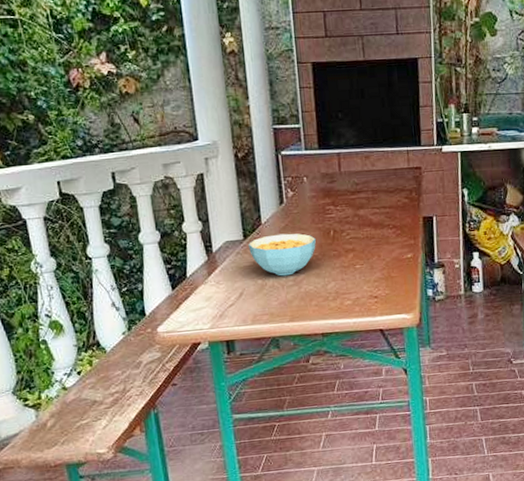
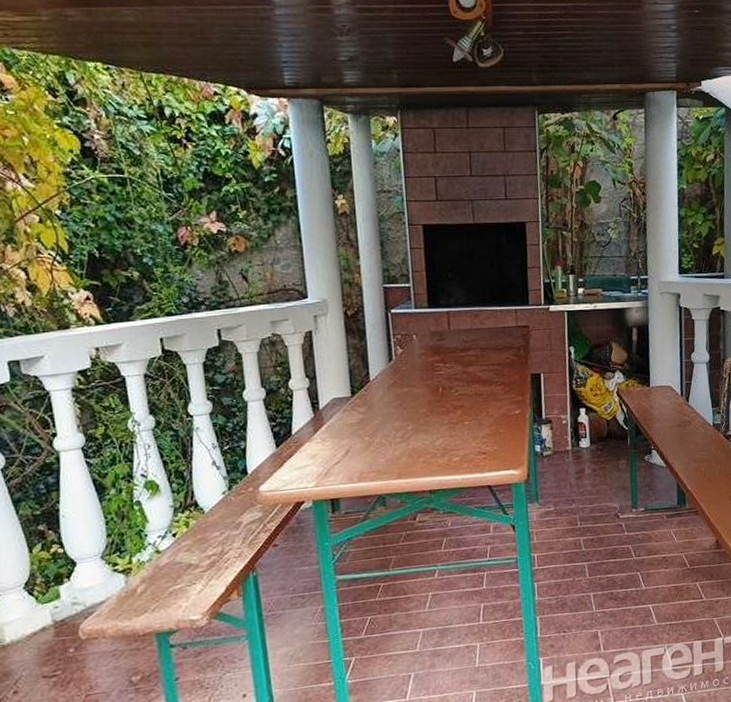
cereal bowl: present [249,233,316,277] -> none [356,390,425,433]

